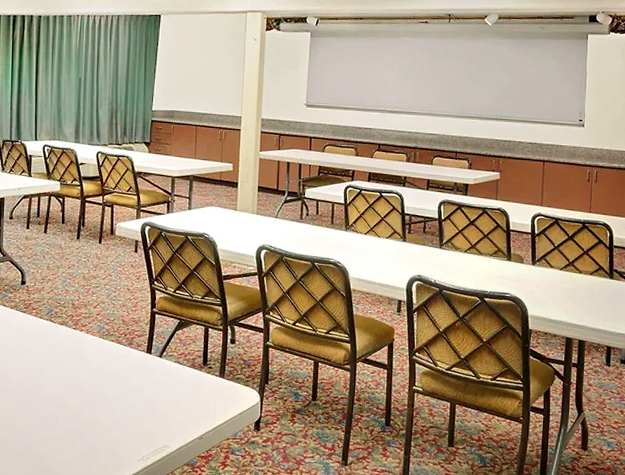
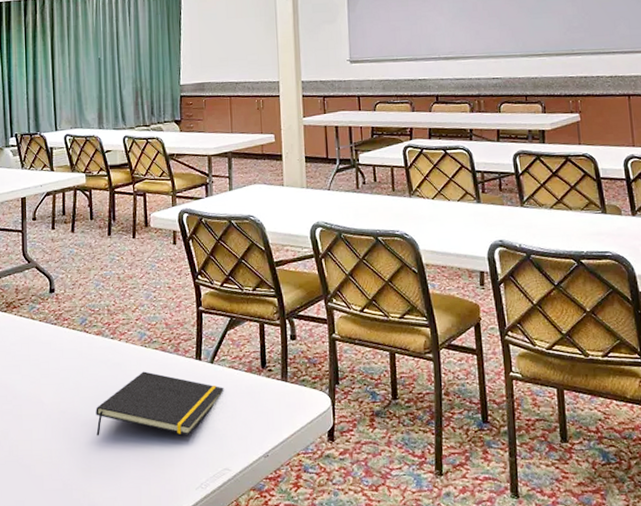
notepad: none [55,359,169,416] -> present [96,371,224,436]

